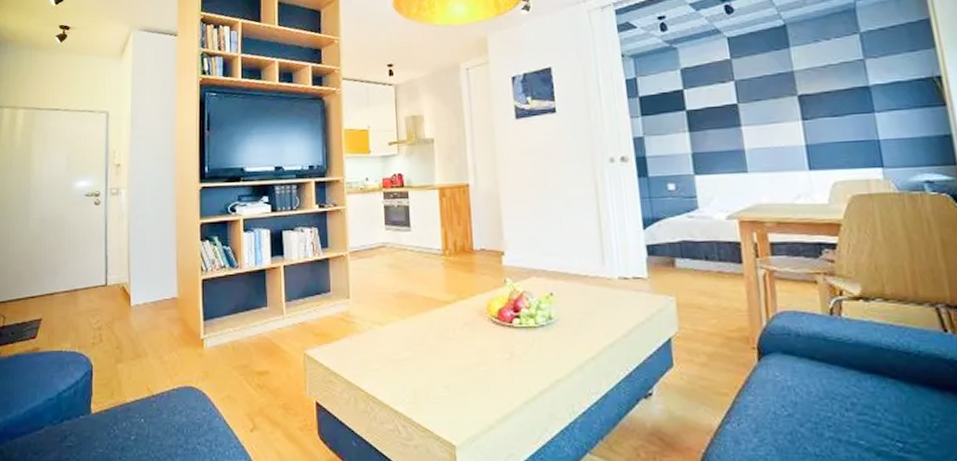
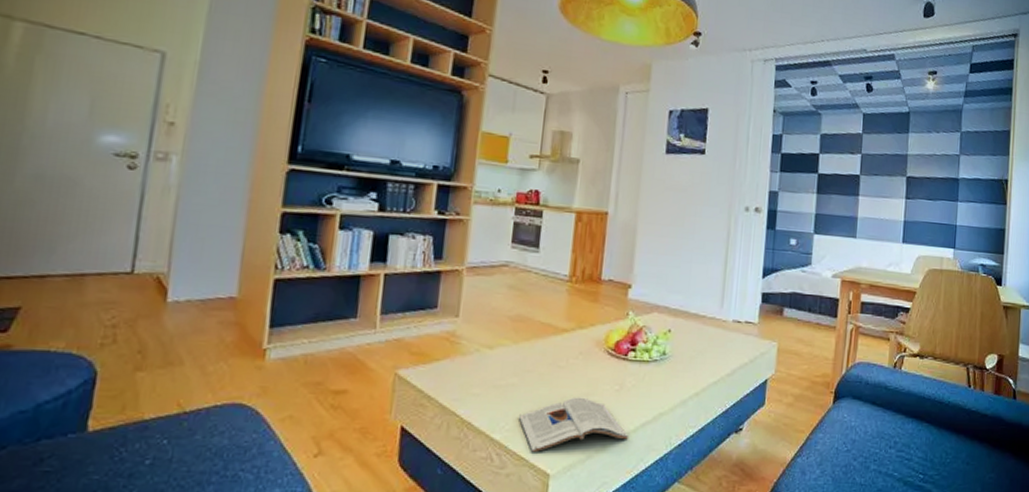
magazine: none [418,367,527,425] -> present [519,397,628,453]

